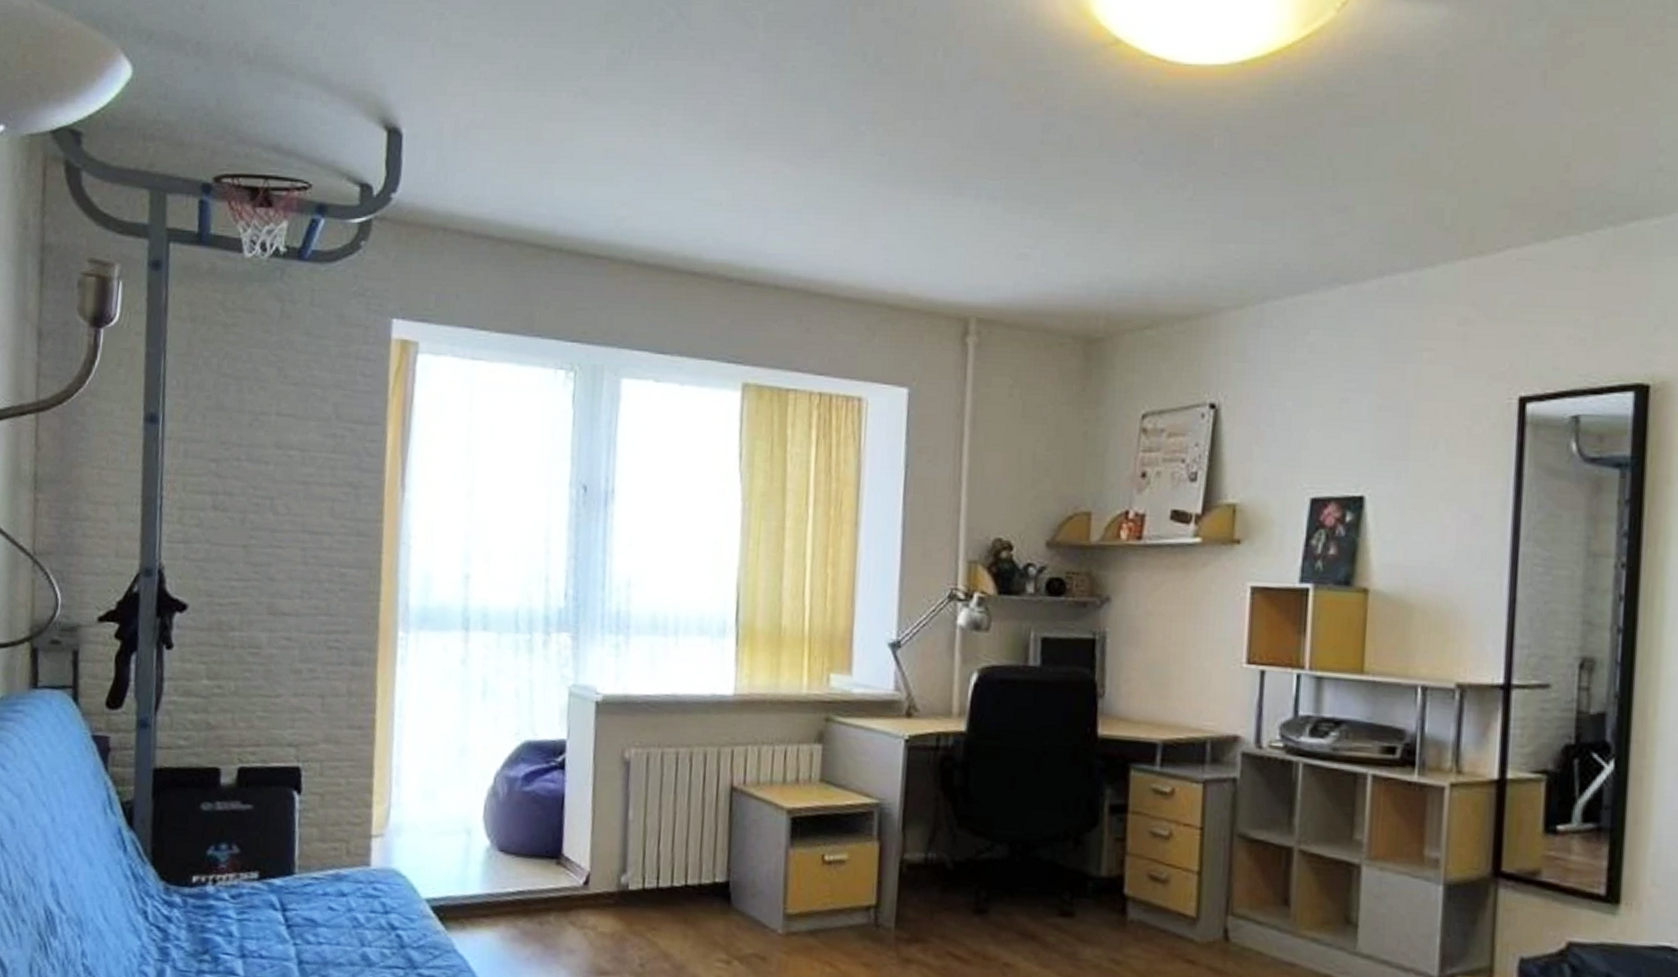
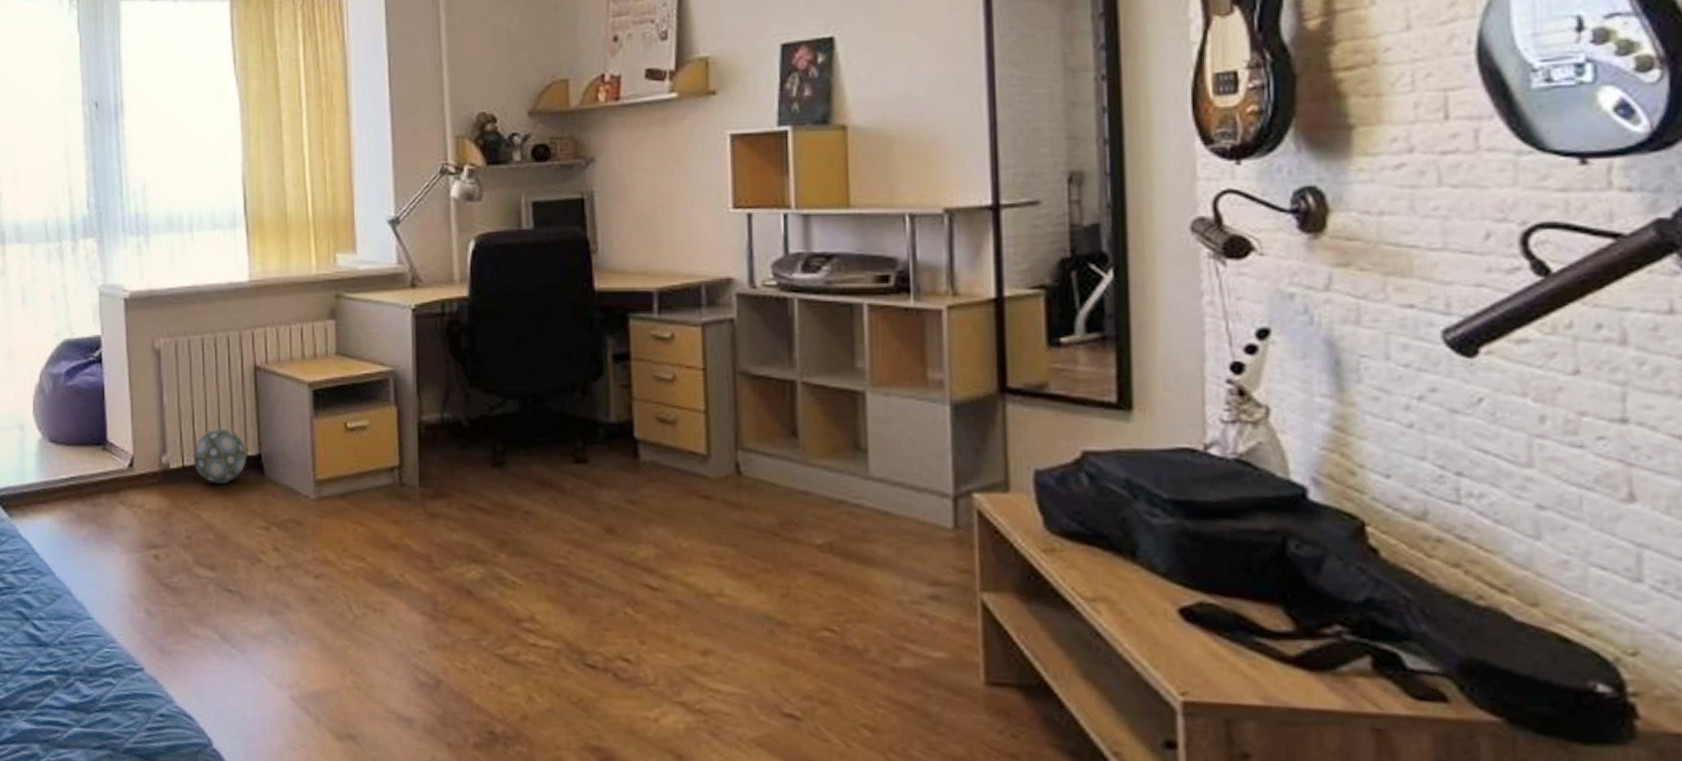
ball: none [654,851,714,911] -> present [192,429,247,484]

